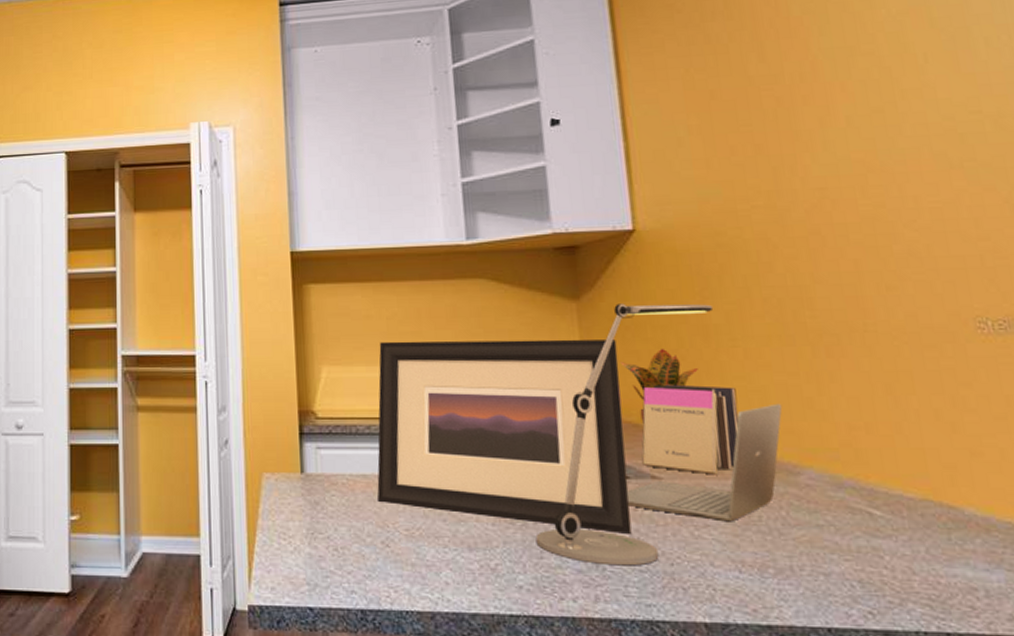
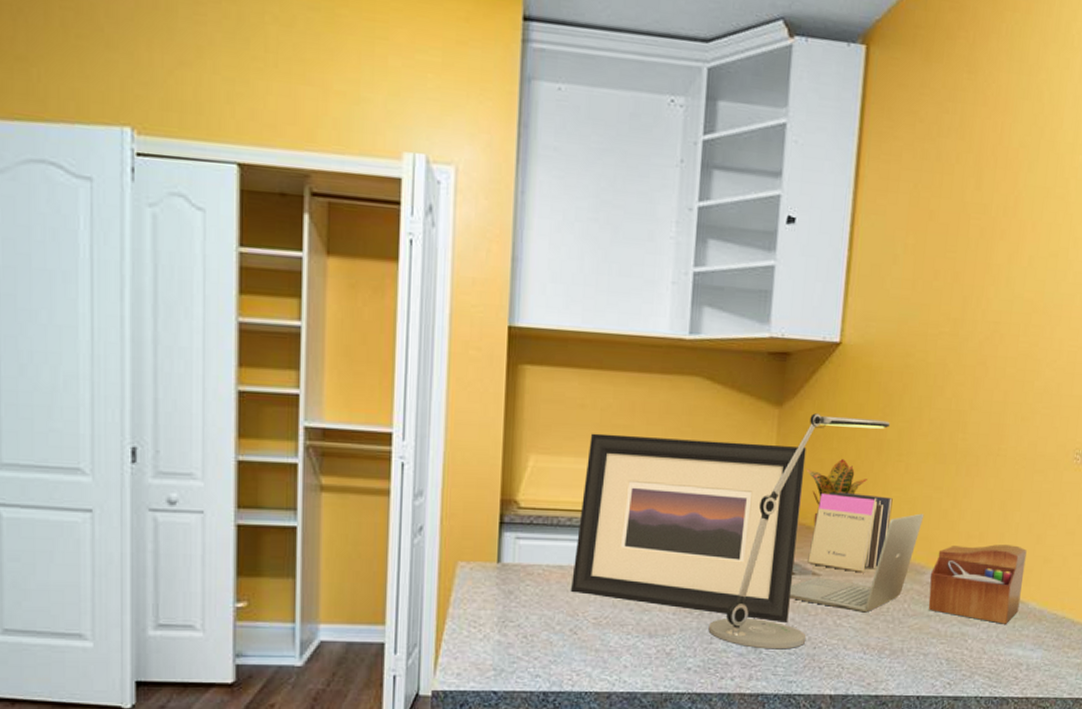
sewing box: none [807,436,951,536] -> present [928,544,1027,624]

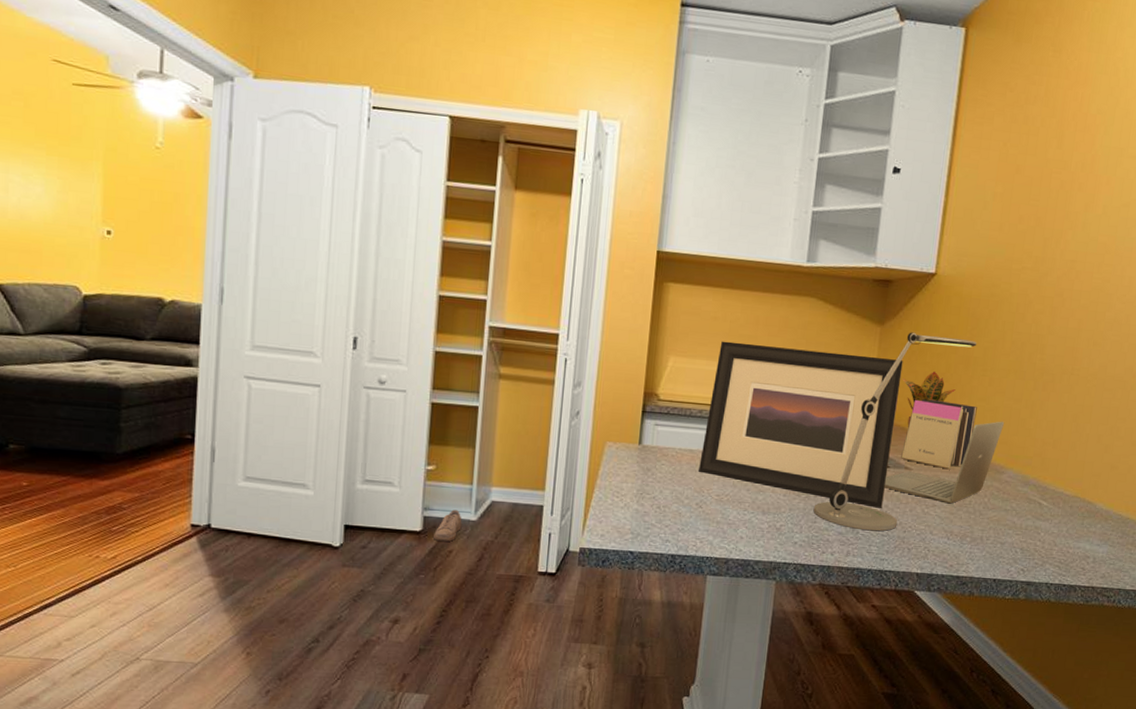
shoe: none [250,654,285,695] -> present [434,509,462,542]
sewing box: present [928,544,1027,624] -> none [1006,450,1096,521]

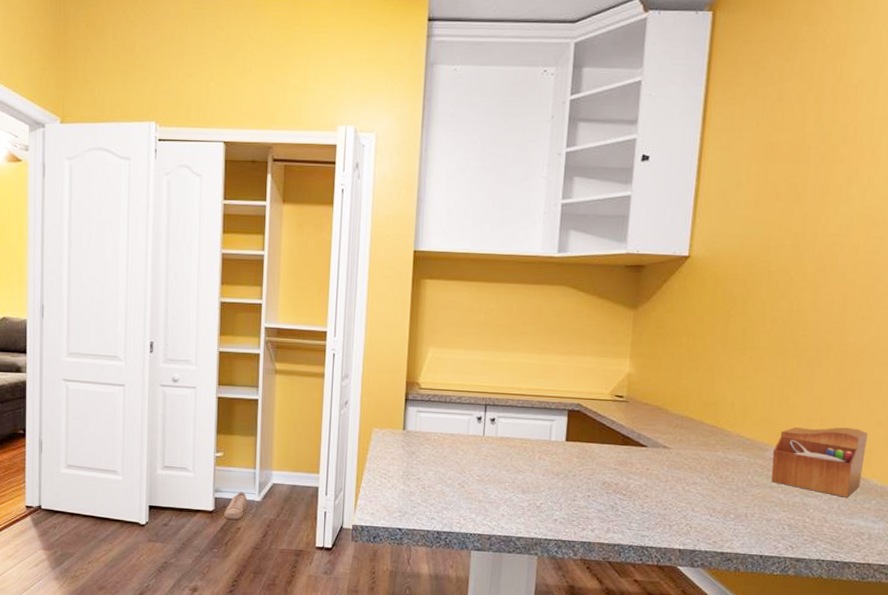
picture frame: present [699,341,903,508] -> none [460,331,658,486]
desk lamp: present [813,332,977,532] -> none [572,314,735,509]
laptop: present [885,421,1005,504] -> none [643,399,767,482]
books: present [901,399,977,470] -> none [659,379,737,448]
potted plant: present [902,372,955,427] -> none [658,352,714,407]
sewing box: none [1006,450,1096,521] -> present [771,427,868,498]

